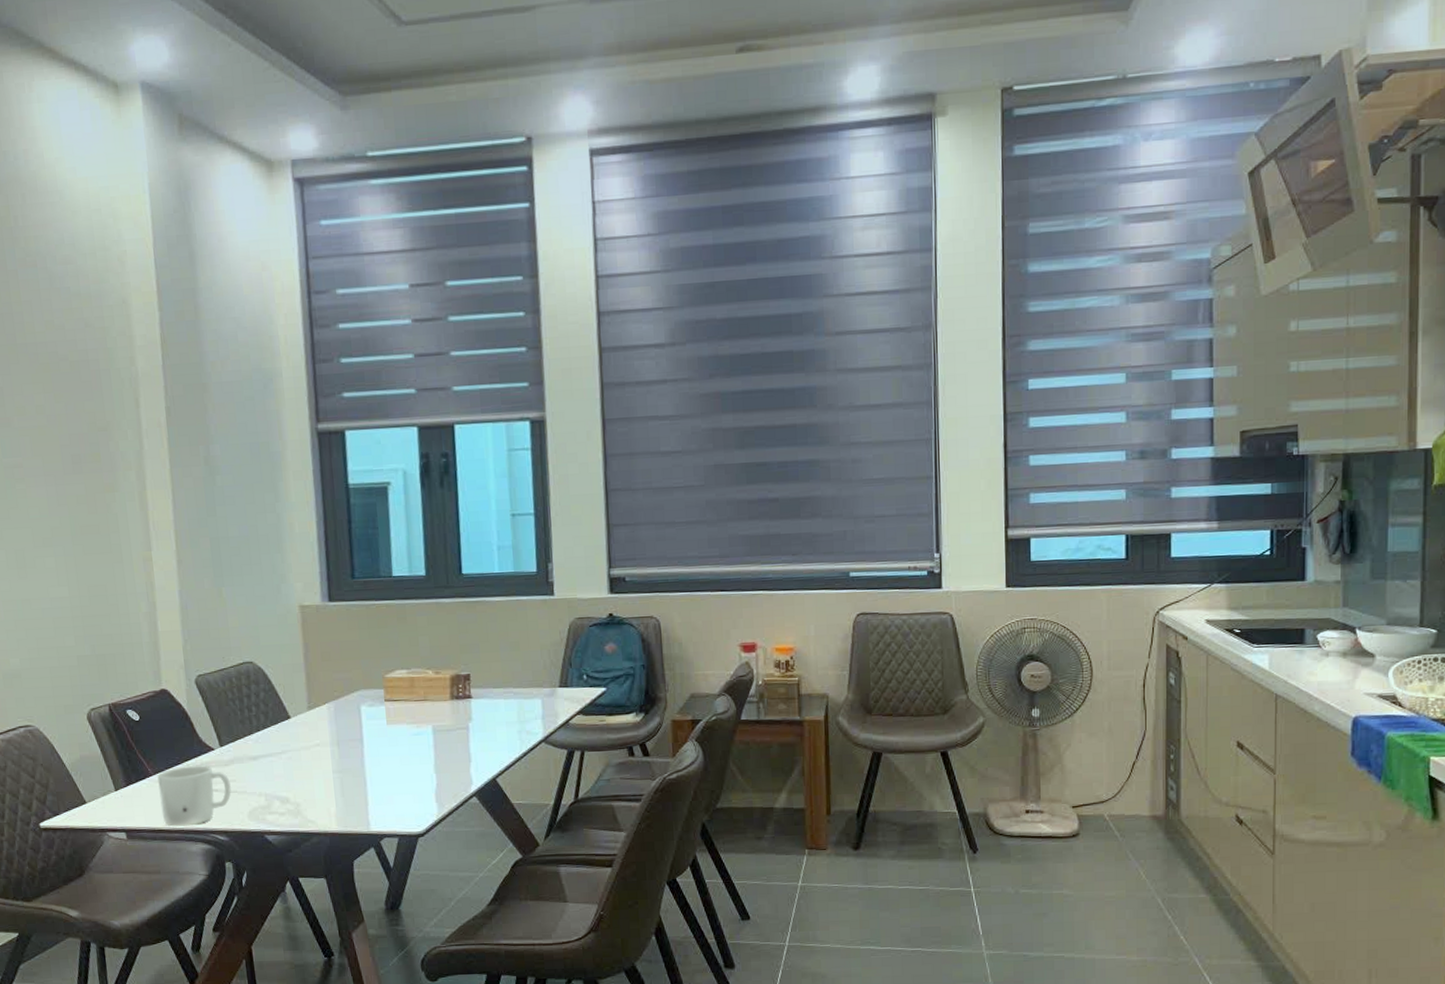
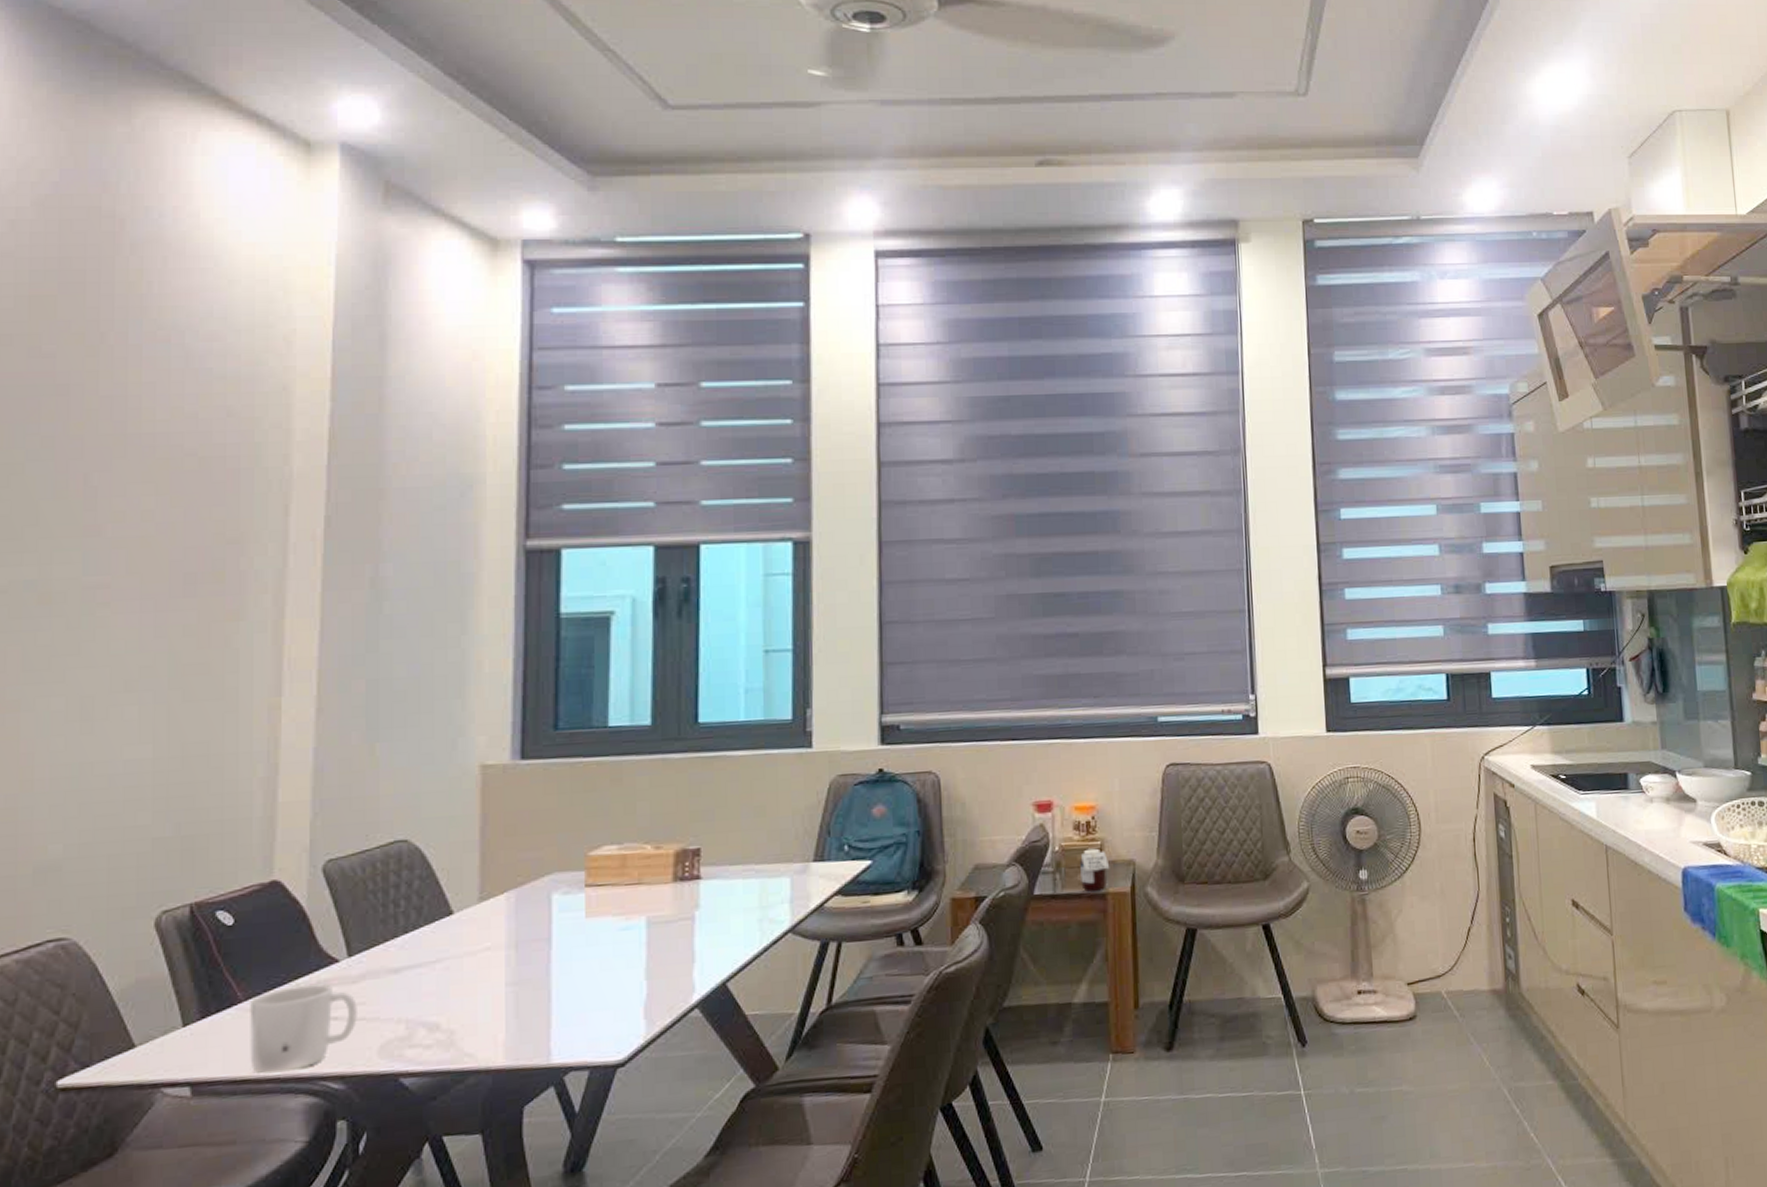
jar: none [780,683,806,719] -> present [1080,848,1110,892]

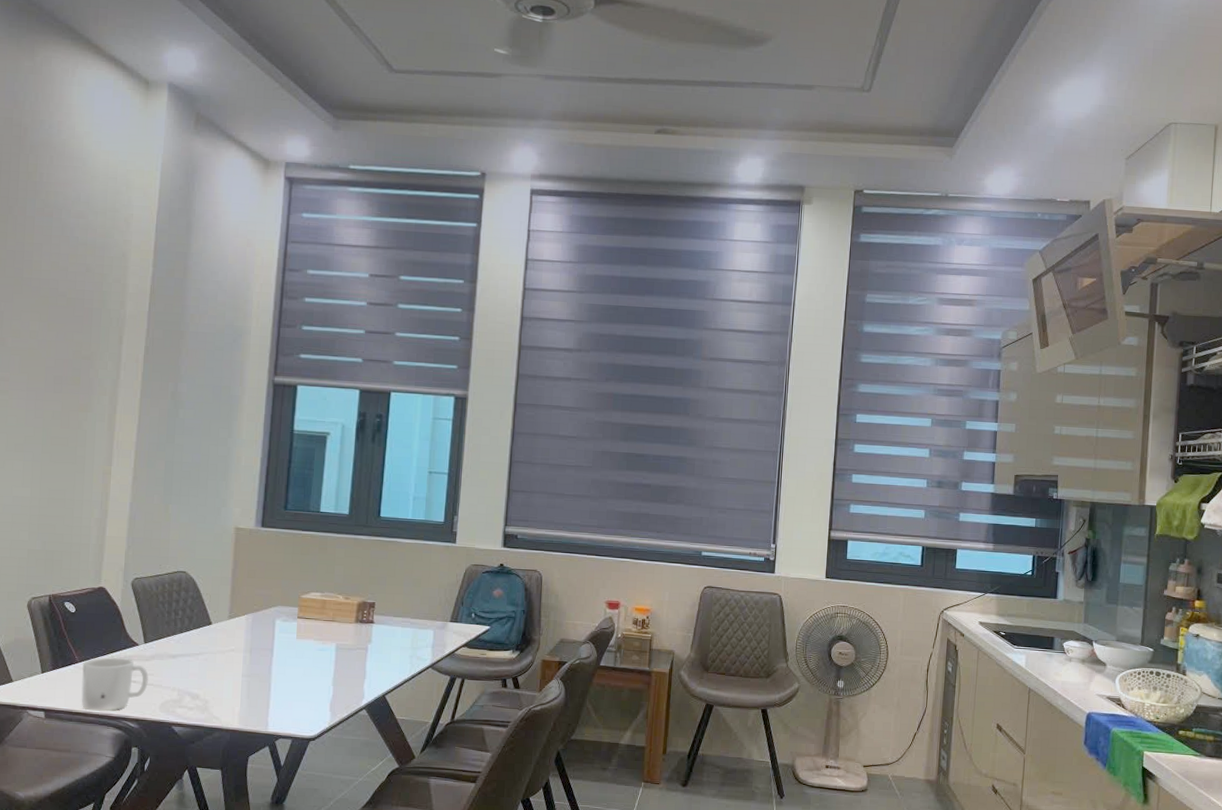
jar: present [1080,848,1110,892] -> none [634,639,656,669]

